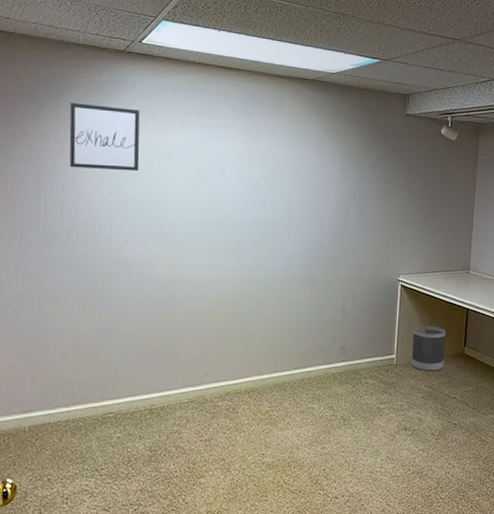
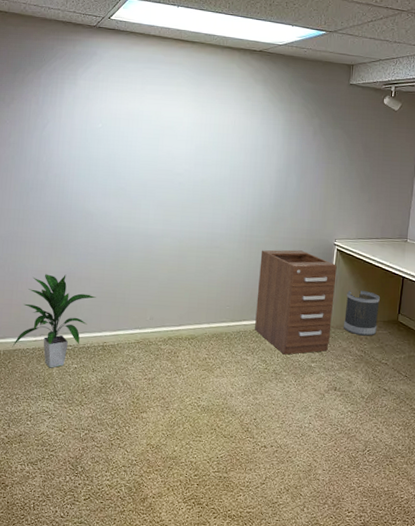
indoor plant: none [40,333,140,441] -> present [12,274,96,368]
wall art: present [69,102,140,171] -> none [46,72,106,133]
filing cabinet: none [320,288,402,399] -> present [255,250,337,355]

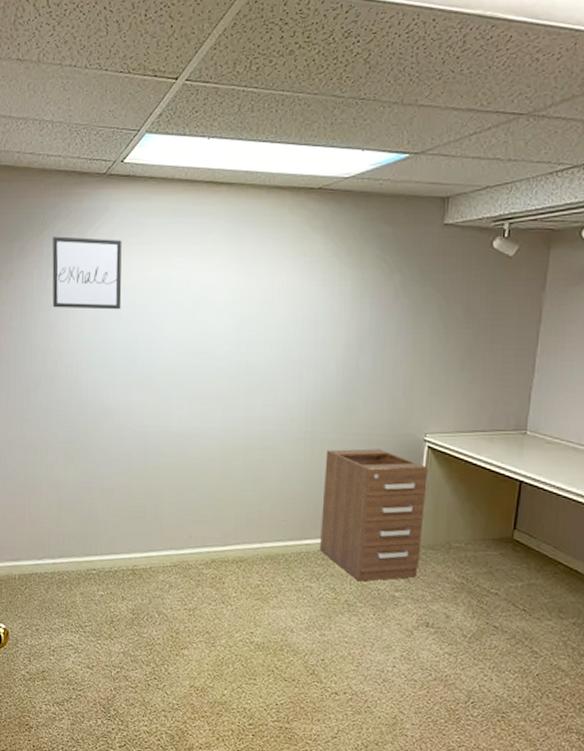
indoor plant: present [12,274,96,368] -> none [28,485,122,596]
wall art: none [46,72,106,133] -> present [52,236,122,310]
wastebasket: present [343,289,380,336] -> none [437,498,488,558]

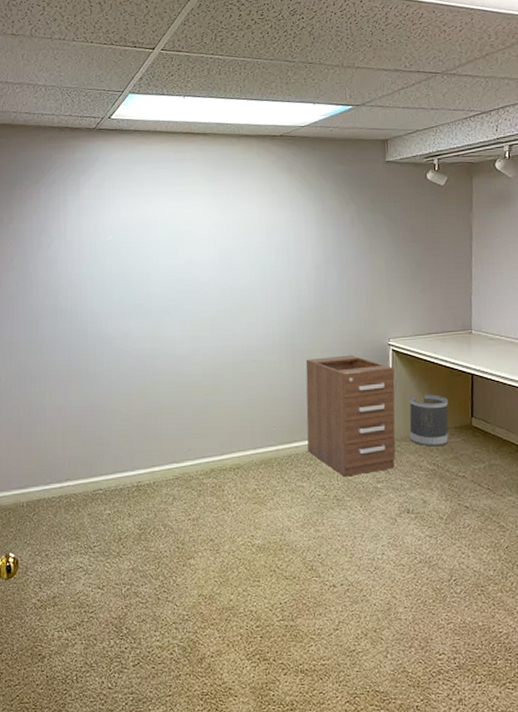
wall art: present [52,236,122,310] -> none [49,183,115,247]
wastebasket: none [437,498,488,558] -> present [409,393,449,447]

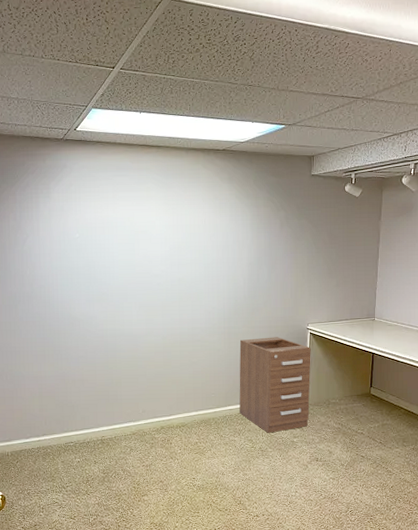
wastebasket: present [409,393,449,447] -> none [320,368,353,410]

